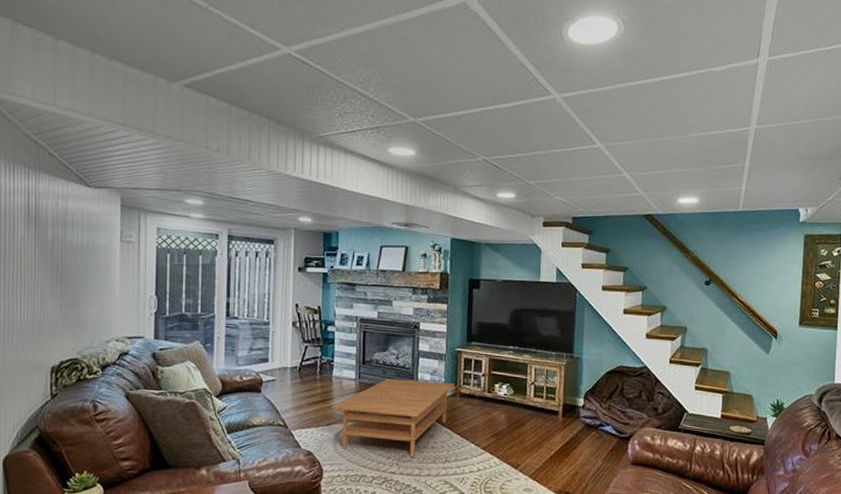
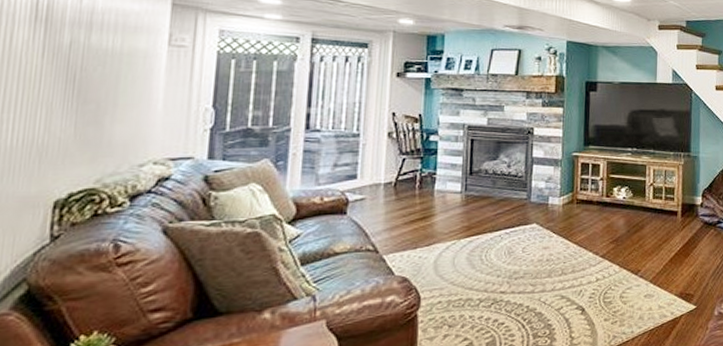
coffee table: present [332,378,455,458] -> none [433,188,572,274]

